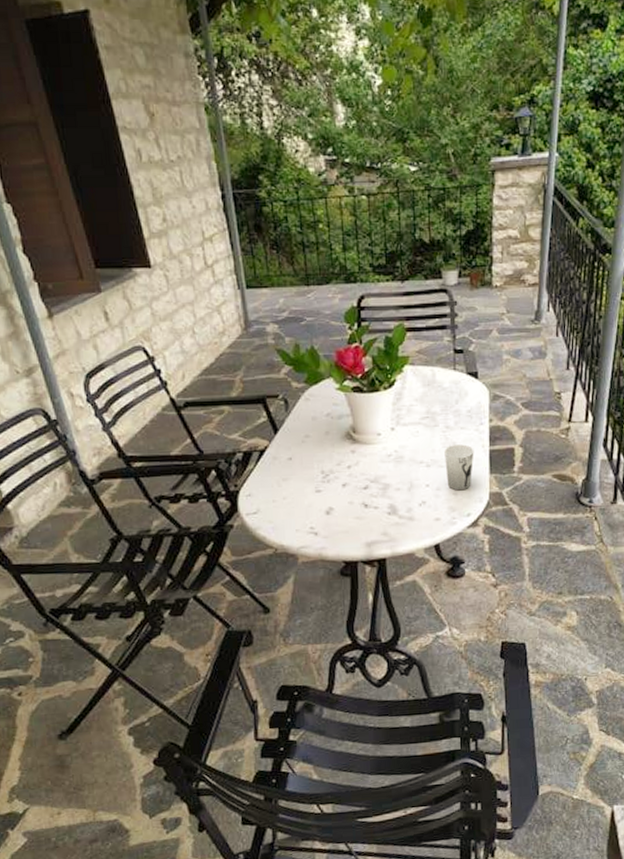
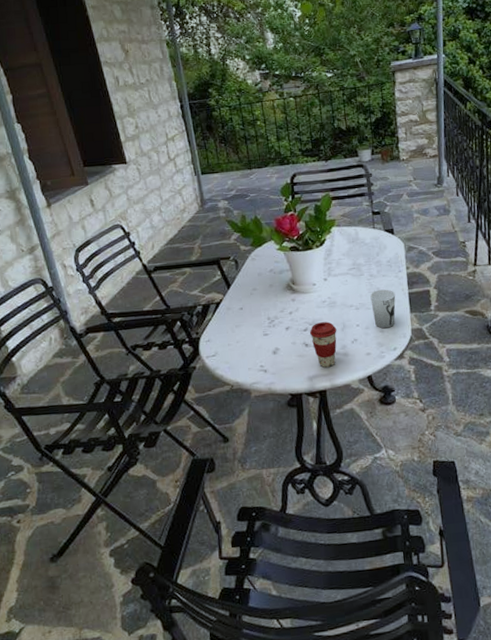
coffee cup: none [370,479,403,533] -> present [309,321,337,368]

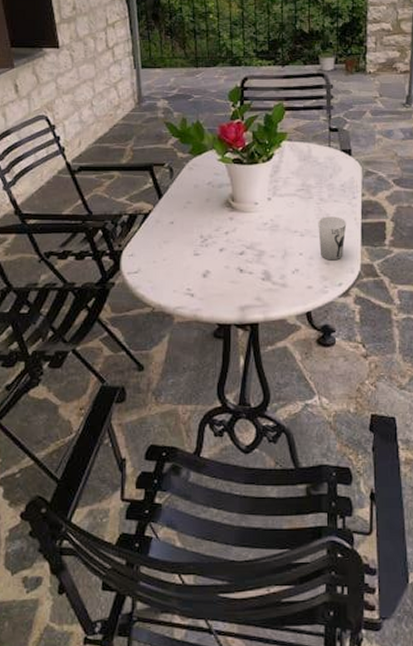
coffee cup: present [309,321,337,368] -> none [245,247,277,298]

